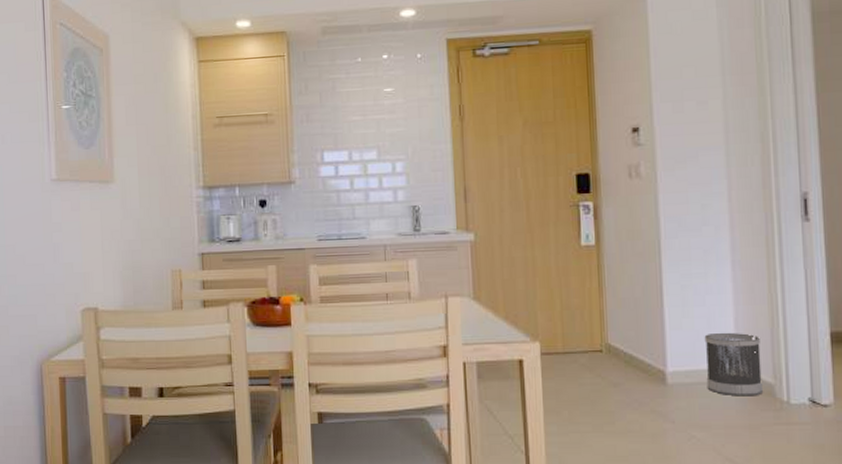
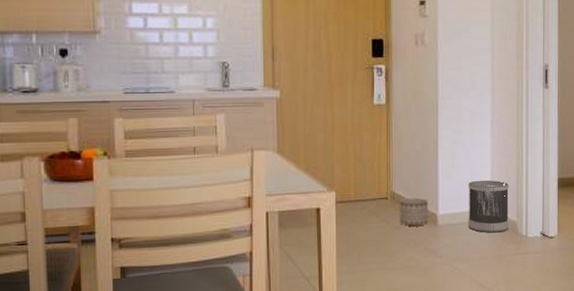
planter: none [616,351,655,385] -> present [399,197,429,227]

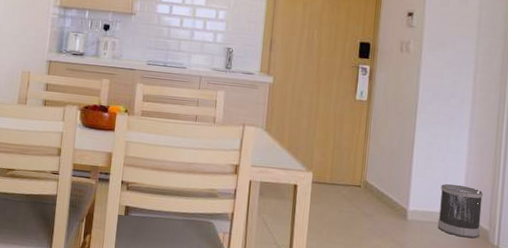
planter: present [399,197,429,227] -> none [369,189,400,218]

